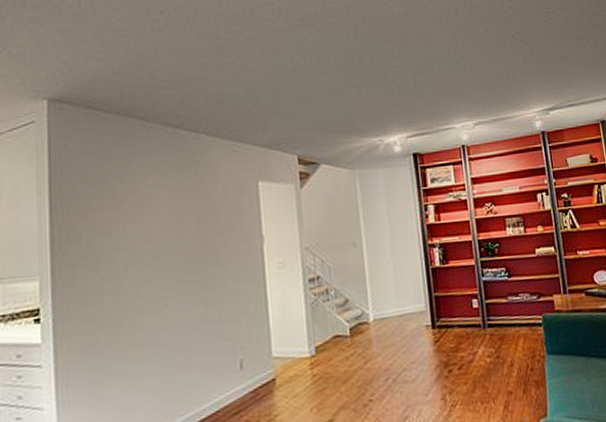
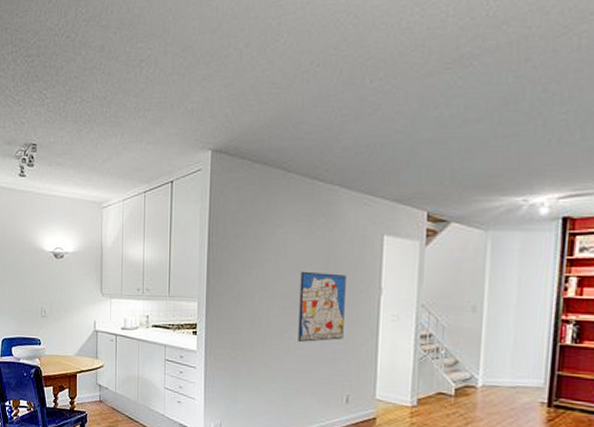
wall art: none [171,226,229,308] -> present [298,271,346,342]

